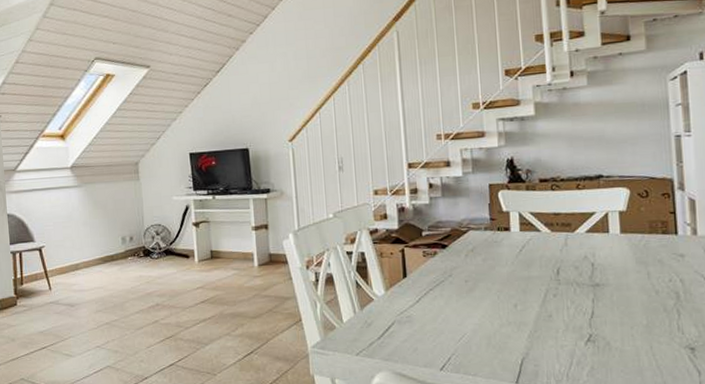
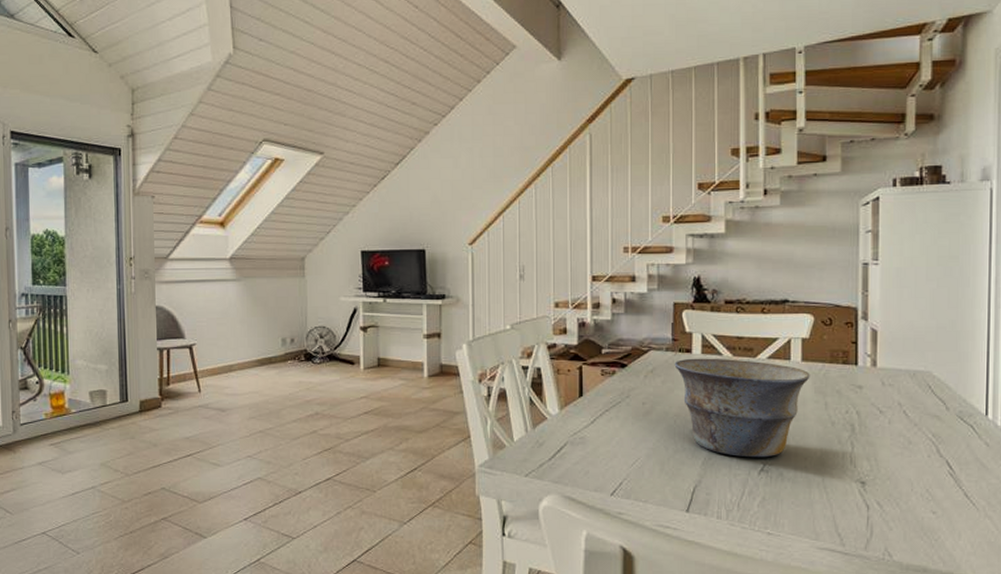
bowl: none [494,234,631,329] -> present [674,358,810,458]

